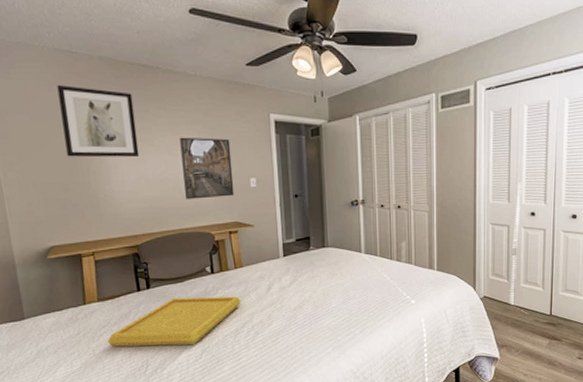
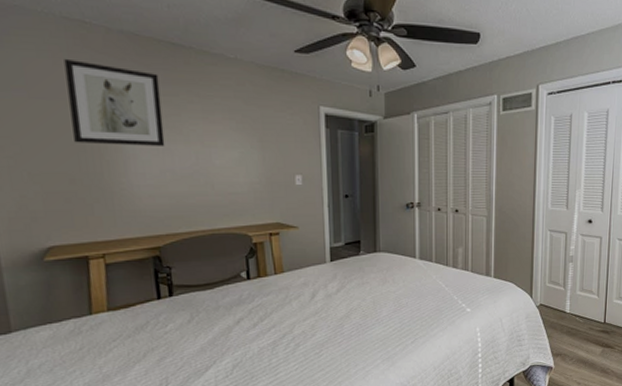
serving tray: present [107,296,241,347] -> none [118,304,281,363]
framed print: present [180,137,235,200] -> none [214,126,277,197]

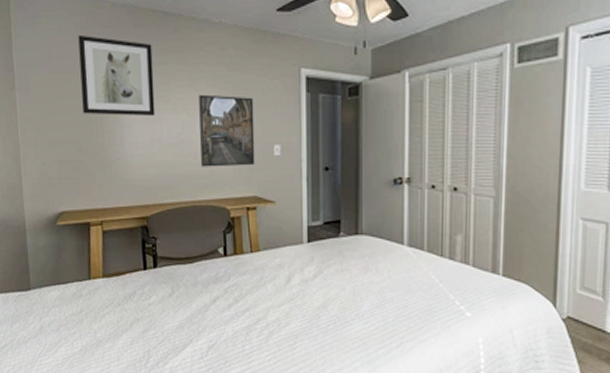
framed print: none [214,126,277,197] -> present [199,94,255,167]

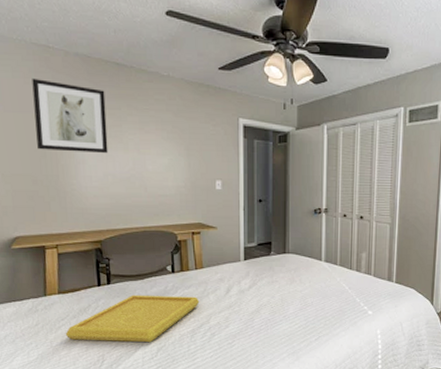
serving tray: none [109,281,256,338] -> present [65,294,200,342]
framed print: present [199,94,255,167] -> none [149,136,200,199]

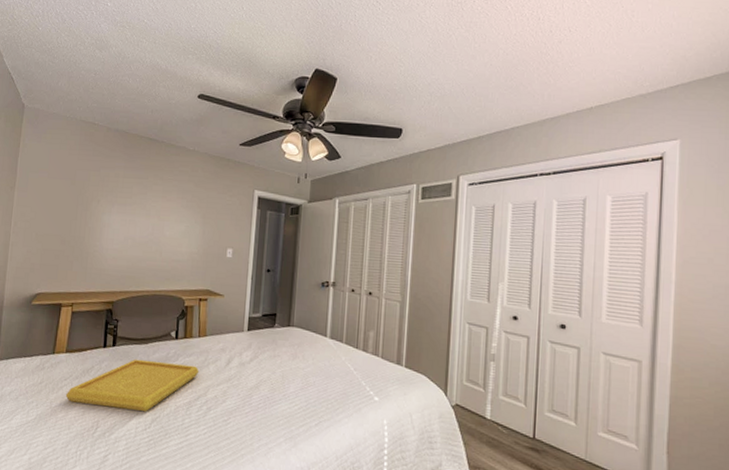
wall art: present [32,77,108,153] -> none [70,149,136,218]

